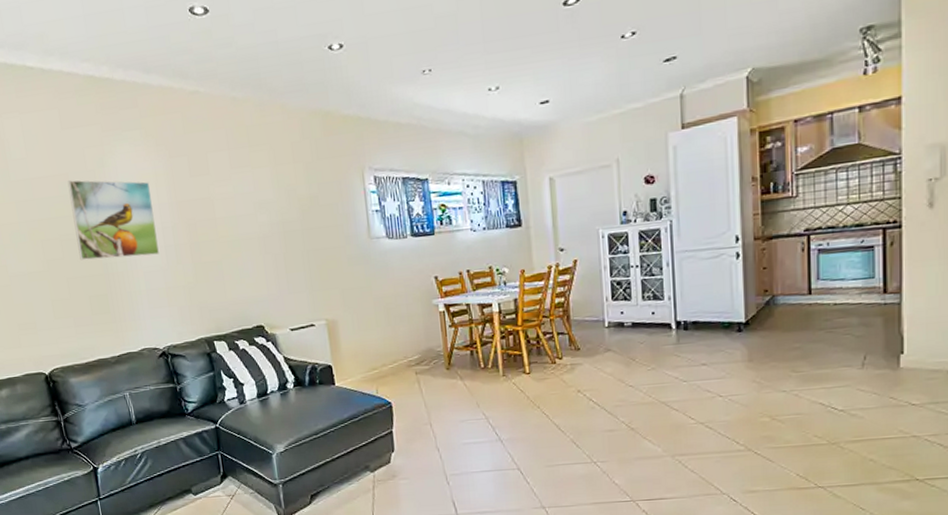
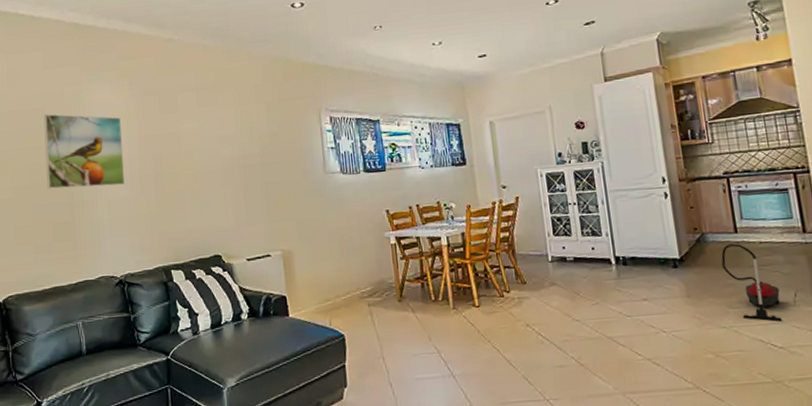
vacuum cleaner: none [789,306,848,385] -> present [721,244,781,321]

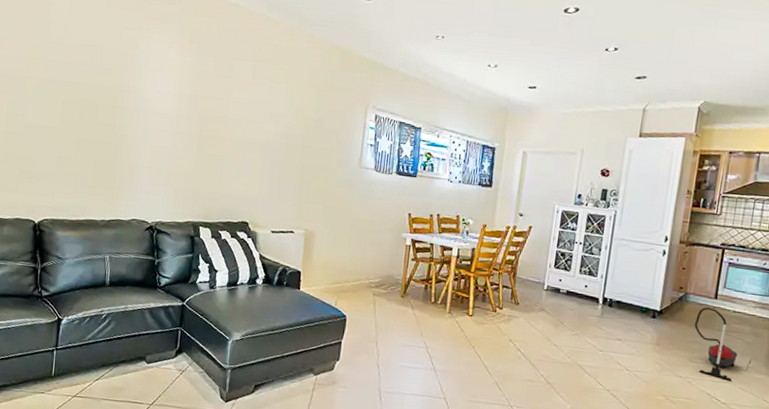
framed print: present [44,114,124,189] -> none [94,53,176,137]

